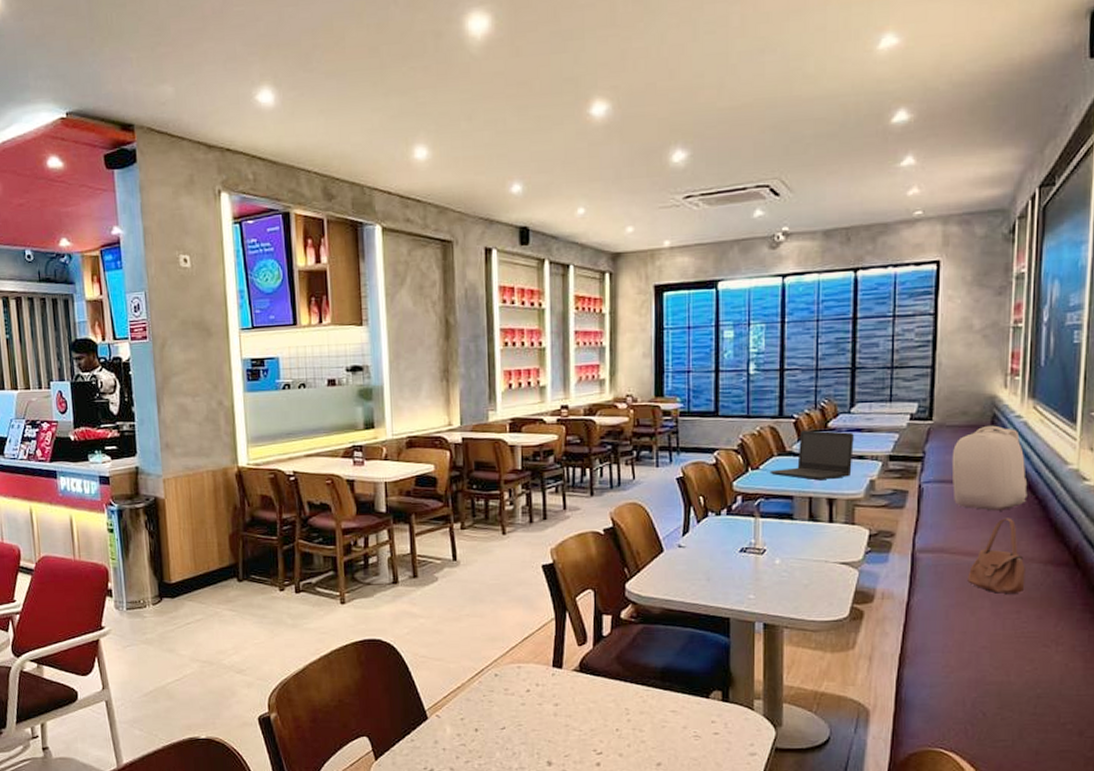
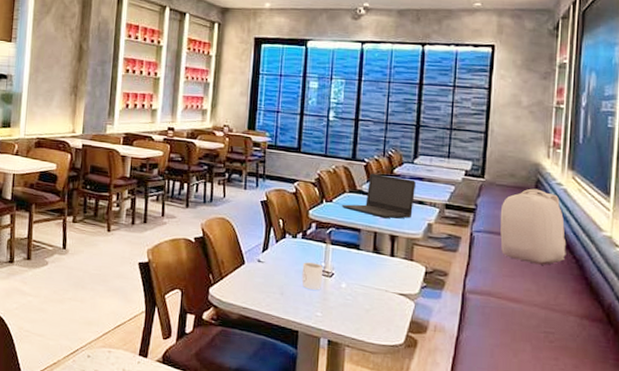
mug: none [729,540,754,572] -> present [301,262,323,291]
handbag: present [967,518,1026,594] -> none [511,271,564,342]

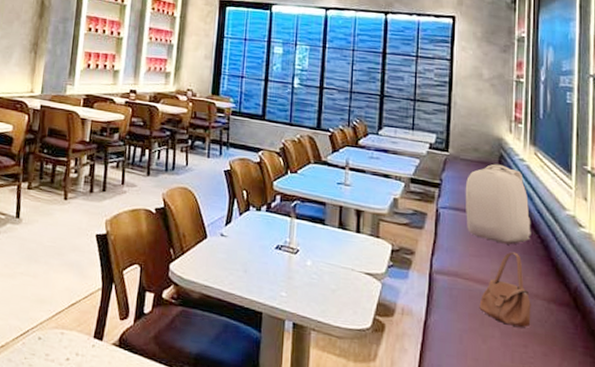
mug: present [301,262,323,291] -> none [266,237,288,269]
laptop: present [341,173,416,219] -> none [306,144,381,193]
handbag: none [511,271,564,342] -> present [479,252,531,328]

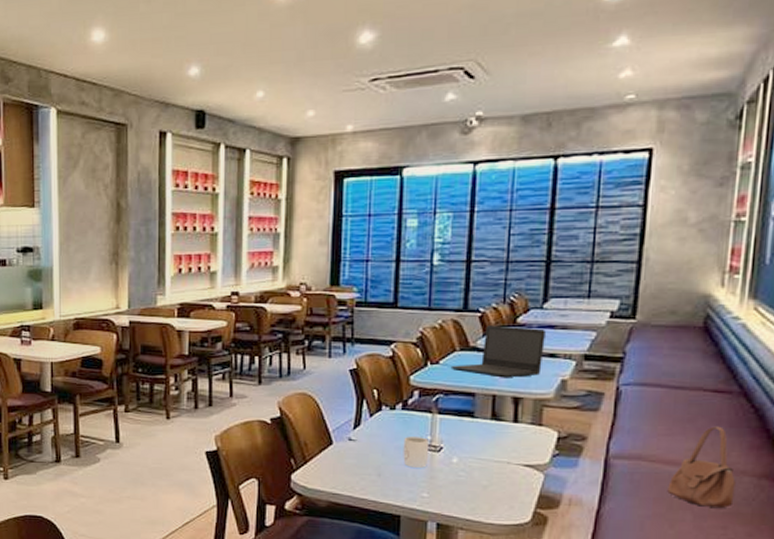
mug: none [266,237,288,269] -> present [403,437,430,469]
laptop: none [306,144,381,193] -> present [450,325,546,378]
backpack: present [465,164,531,245] -> none [655,326,743,419]

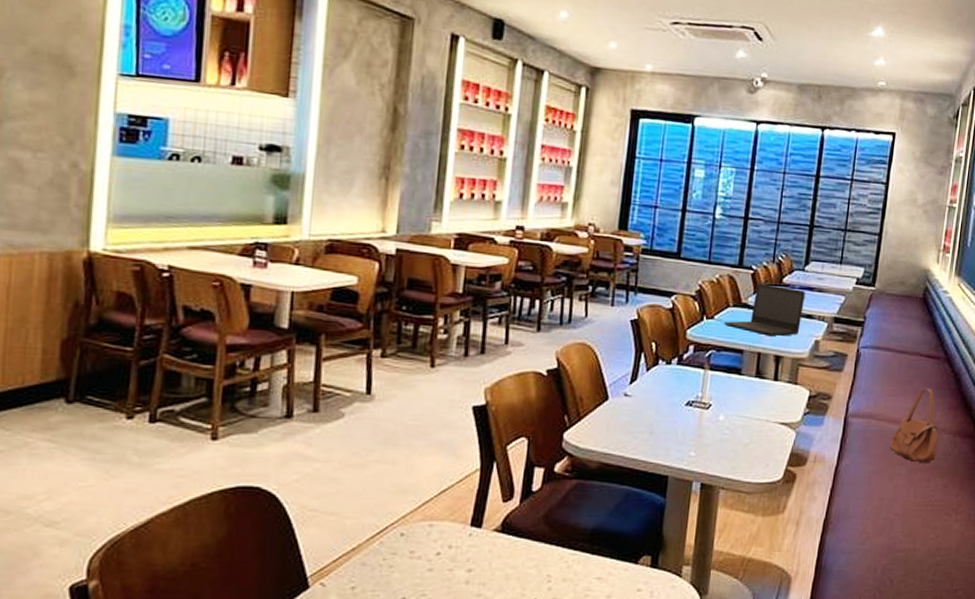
mug: present [403,437,430,469] -> none [674,393,700,427]

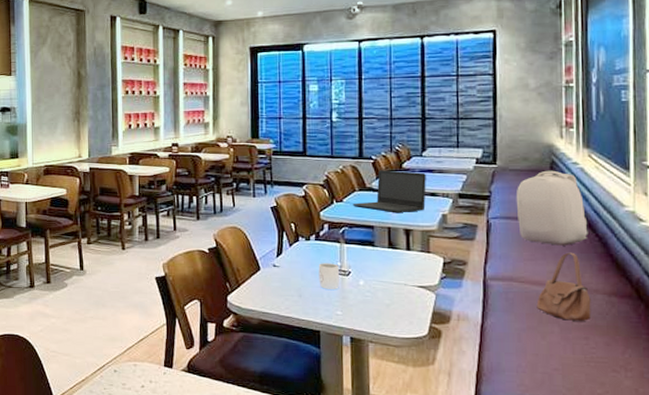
mug: none [674,393,700,427] -> present [318,263,340,291]
backpack: none [885,297,948,381] -> present [516,170,588,246]

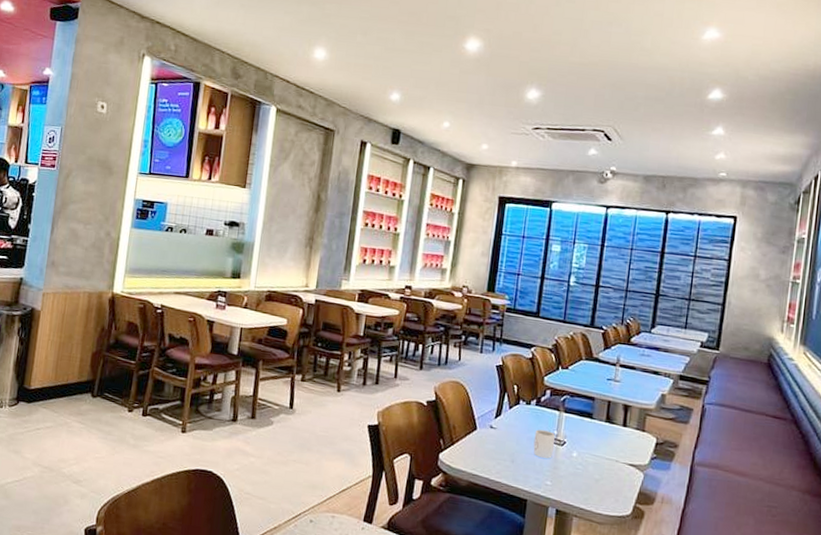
laptop: present [352,170,426,213] -> none [577,341,652,389]
backpack: present [516,170,588,246] -> none [731,362,794,440]
handbag: present [536,252,591,321] -> none [736,446,787,516]

